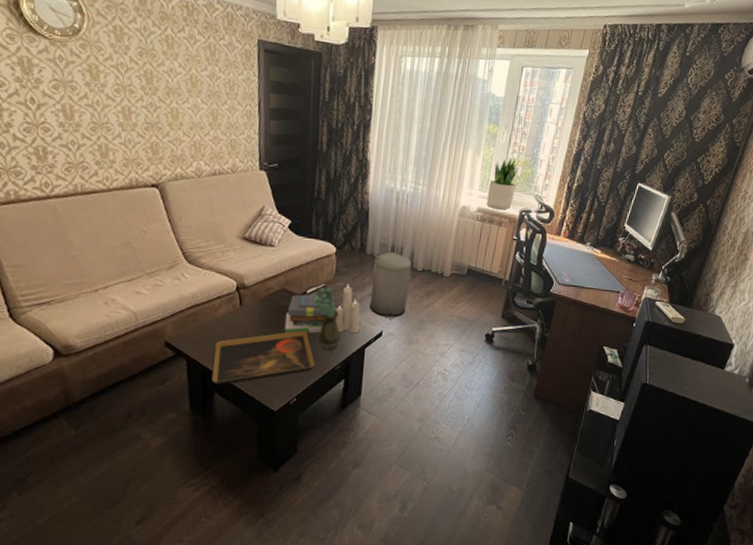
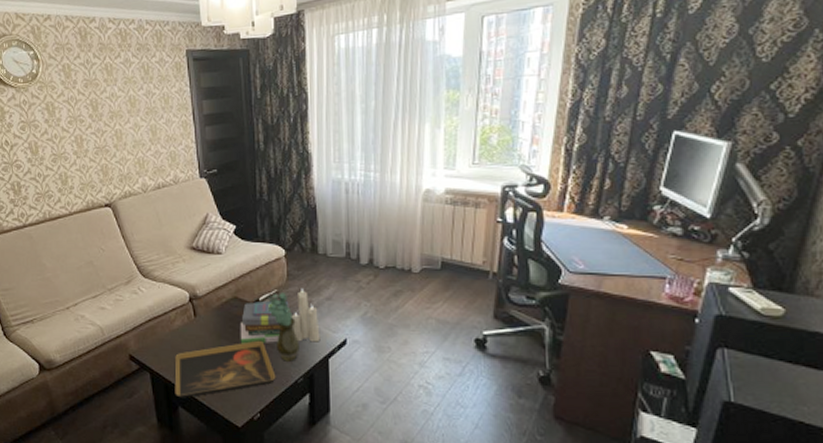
pedal bin: present [370,252,412,319] -> none [328,250,373,325]
planter: present [486,158,519,210] -> none [455,125,493,189]

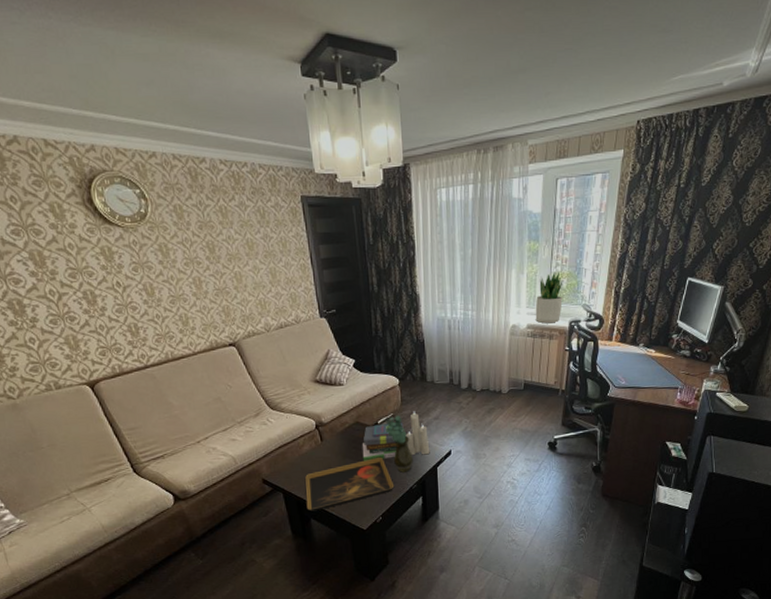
planter: none [455,125,493,189] -> present [535,271,563,324]

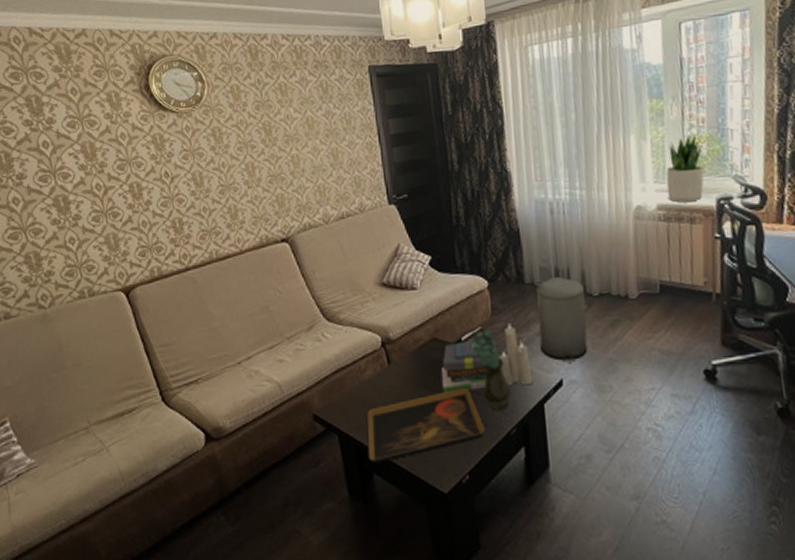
pedal bin: none [435,377,471,438] -> present [536,277,588,363]

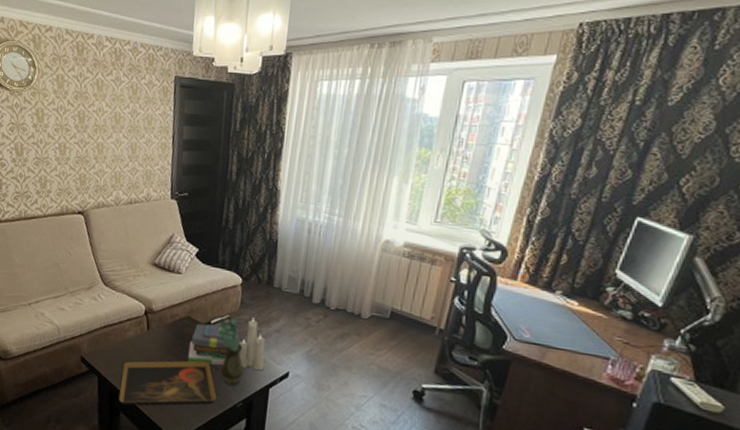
pedal bin: present [536,277,588,363] -> none [276,287,325,360]
planter: present [666,134,704,203] -> none [416,185,458,247]

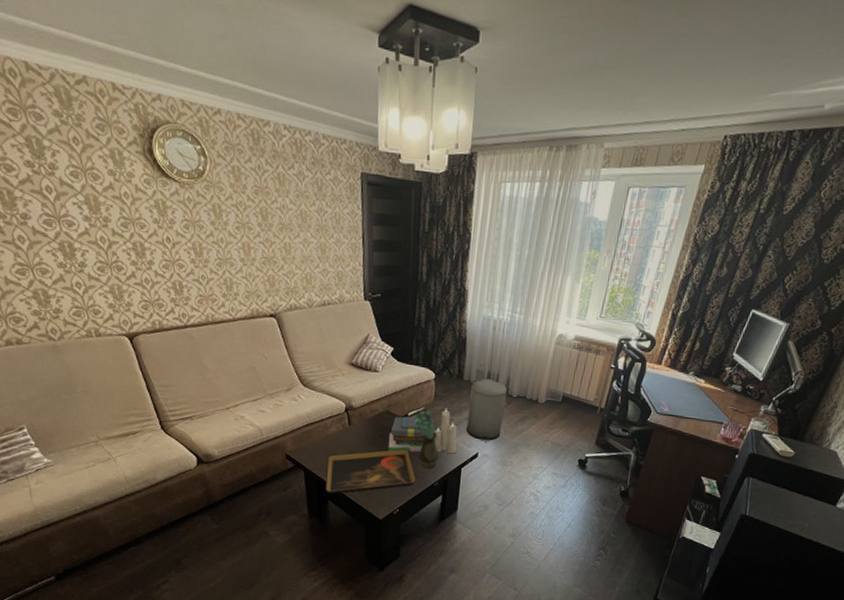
pedal bin: none [276,287,325,360] -> present [466,379,508,442]

